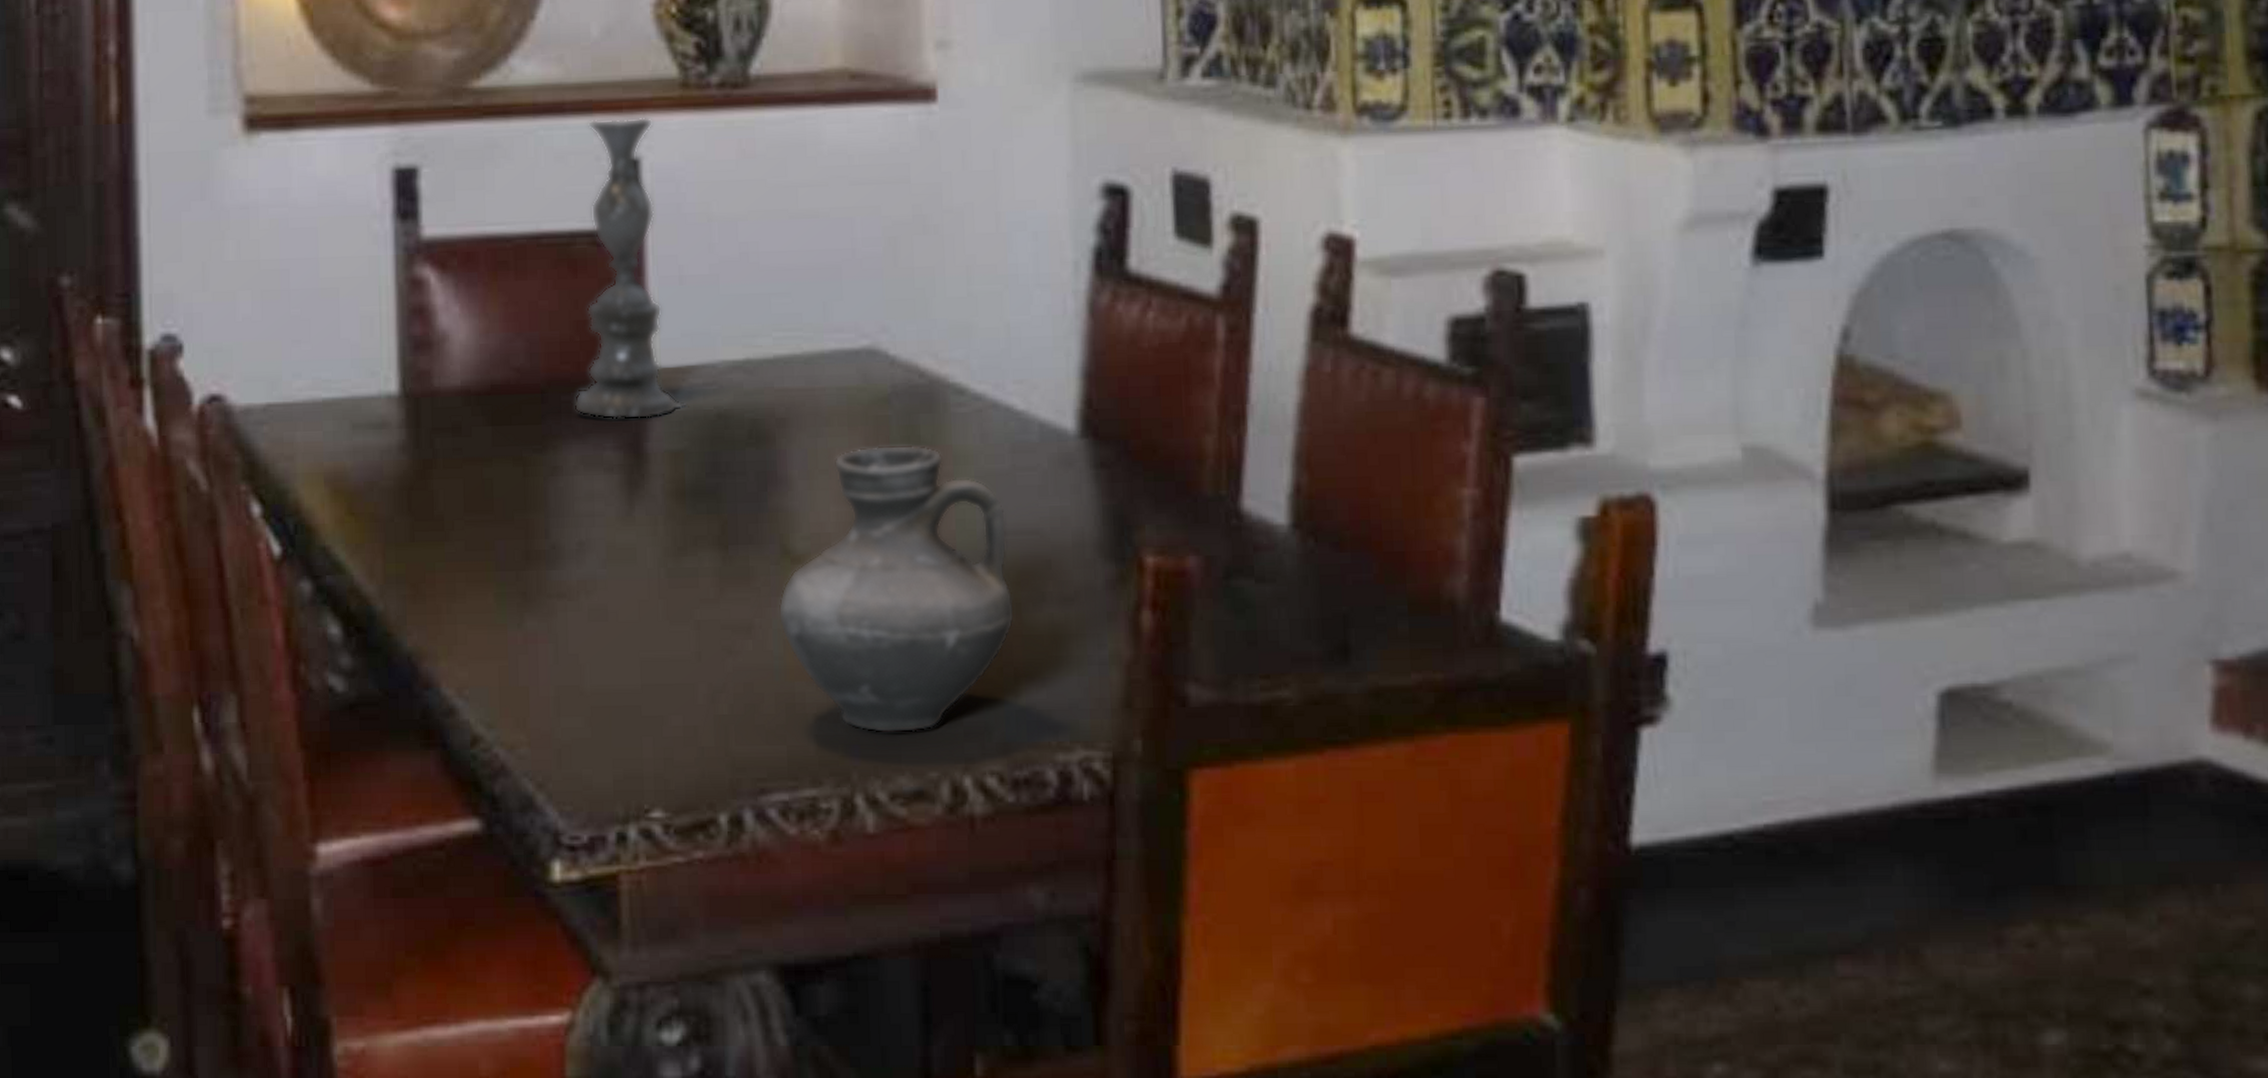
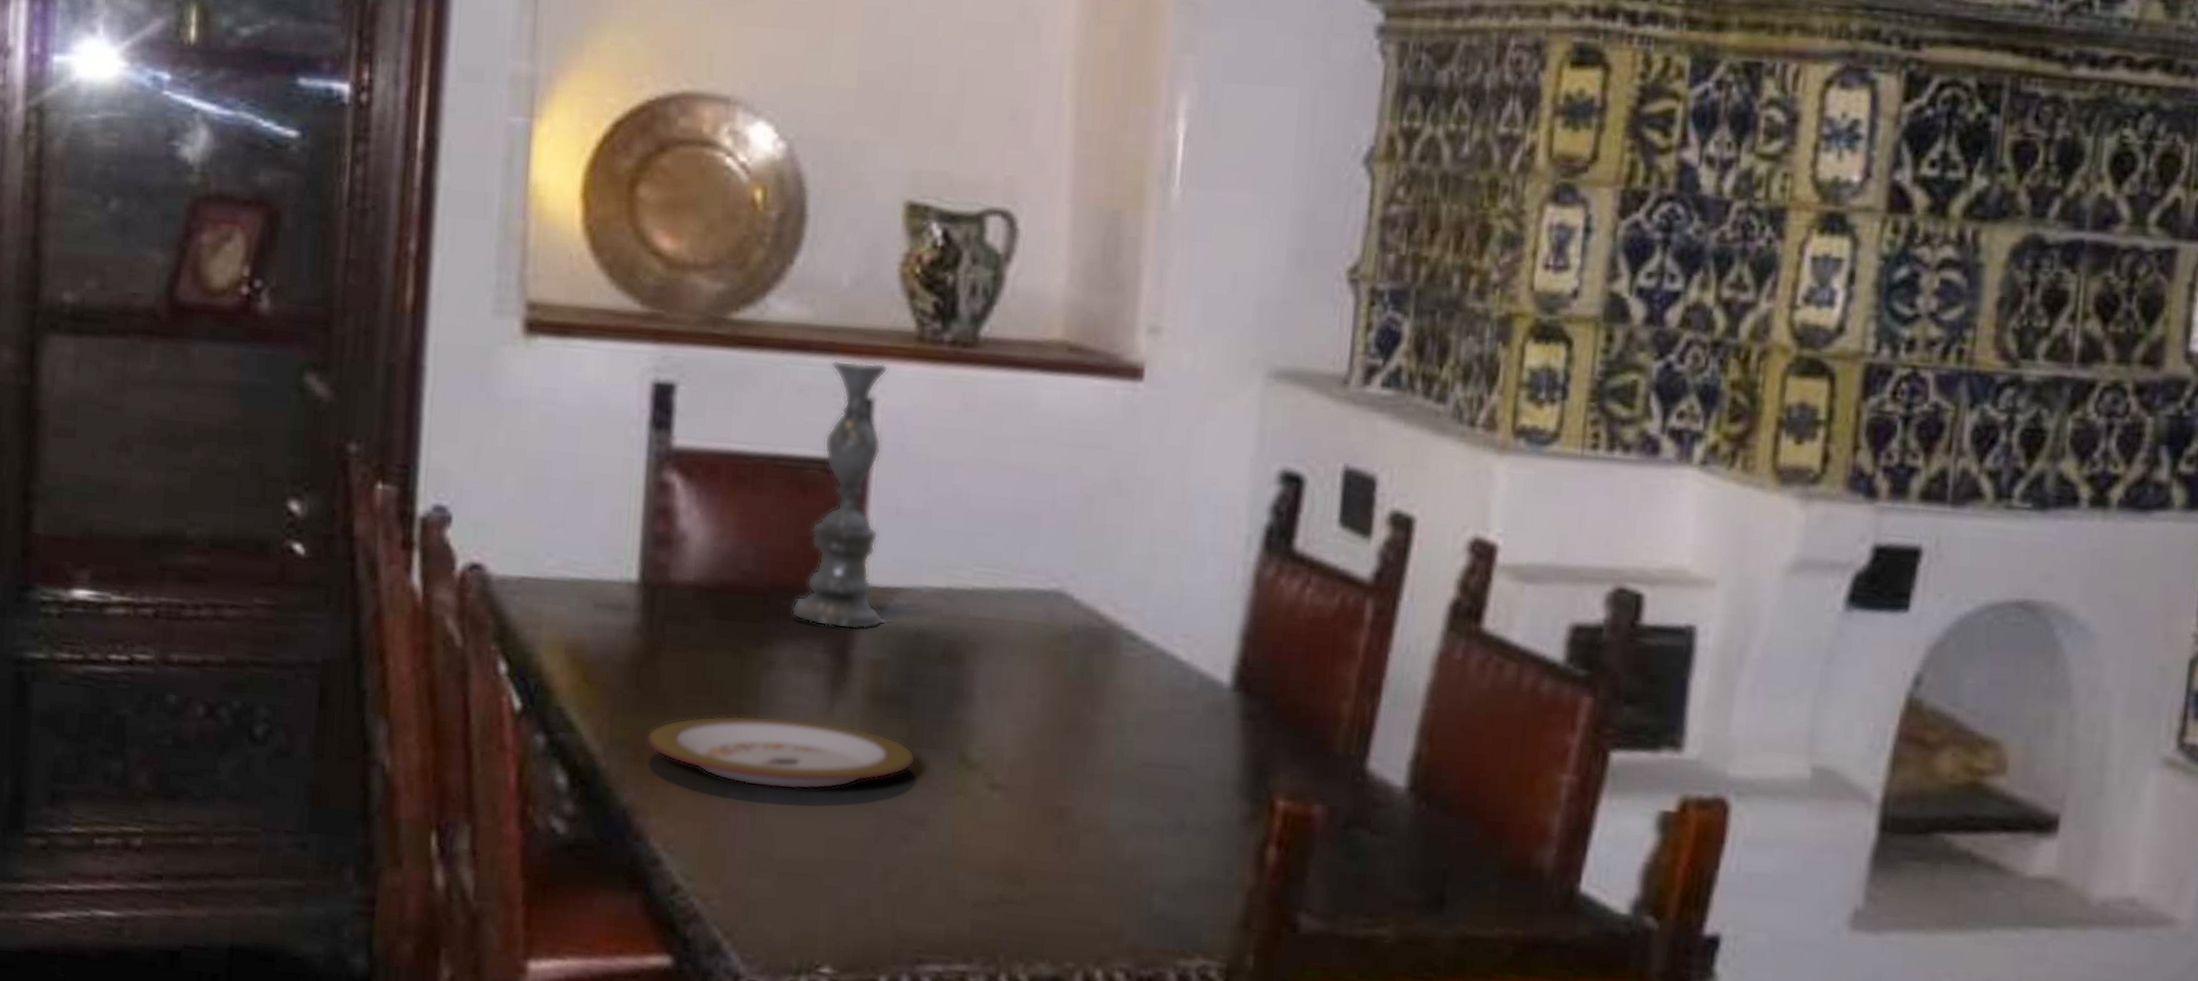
decorative plate: none [425,527,733,611] -> present [646,715,916,790]
ceramic pitcher: present [778,444,1016,733] -> none [950,676,1160,927]

